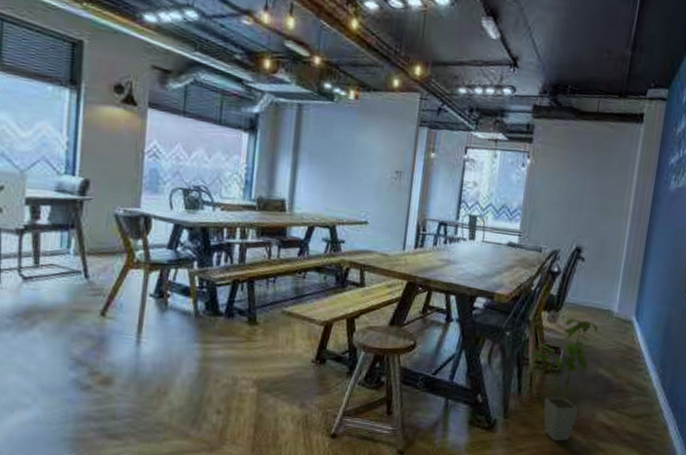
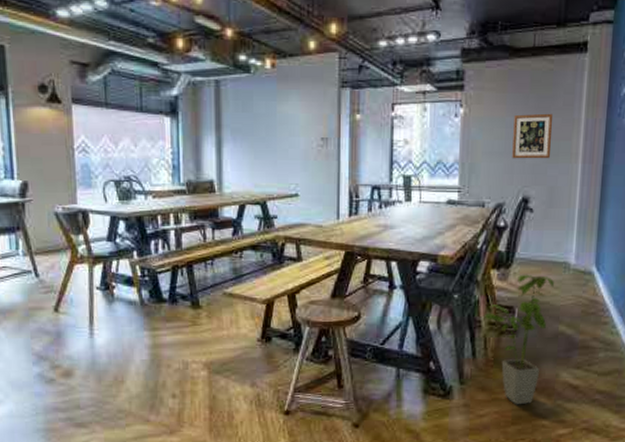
wall art: none [570,171,610,214] -> present [512,113,554,159]

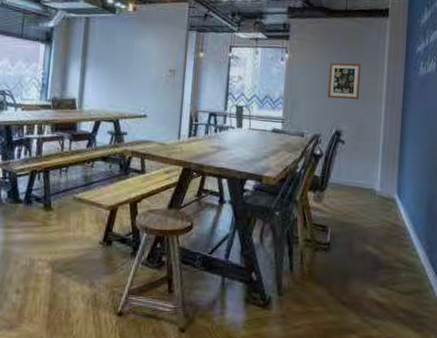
house plant: present [484,274,555,405] -> none [301,197,363,319]

